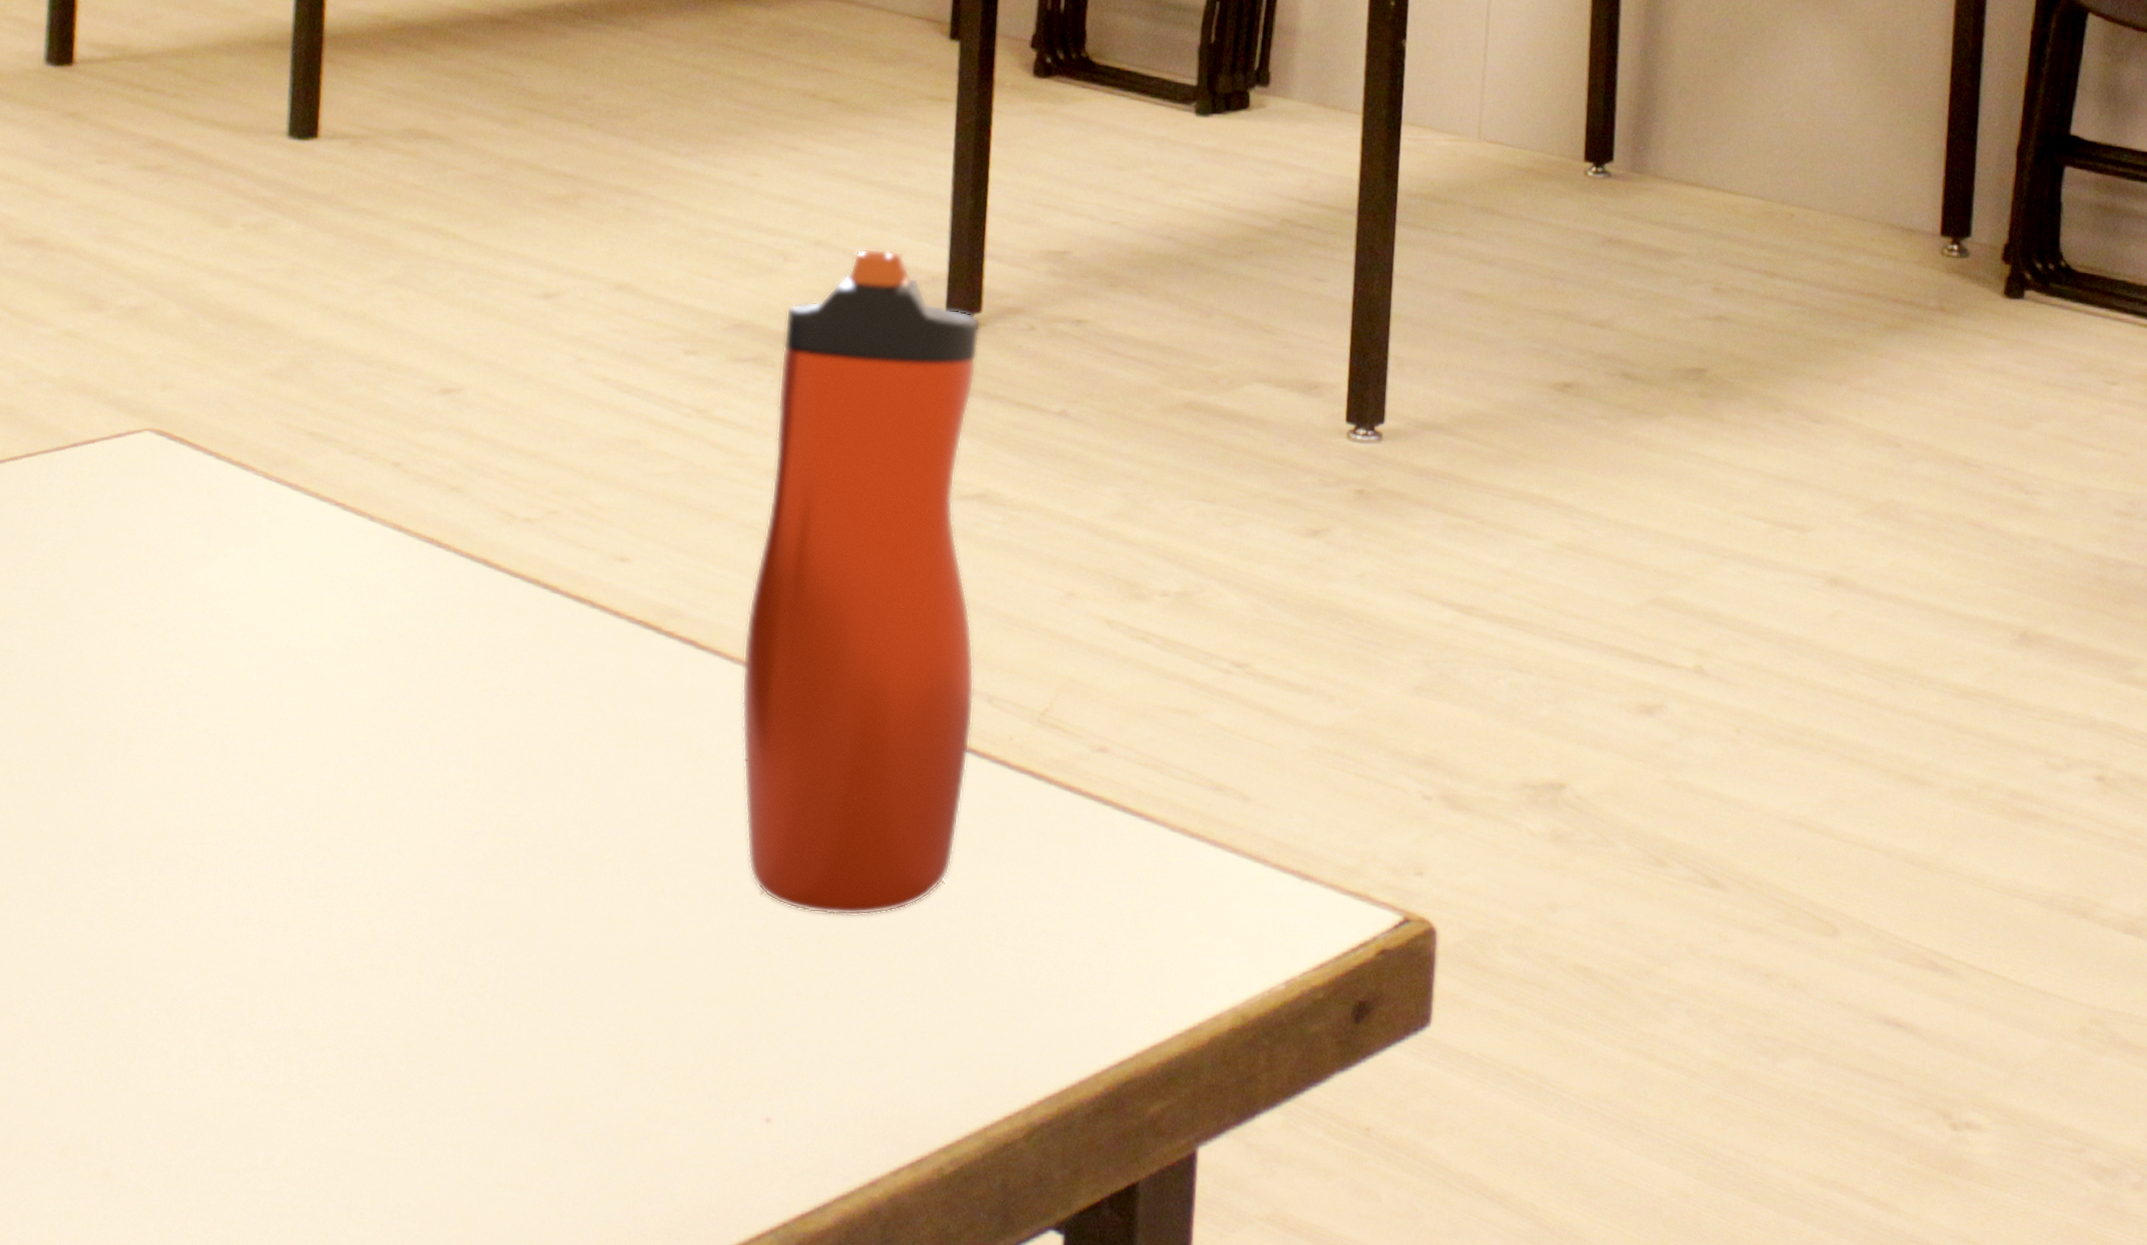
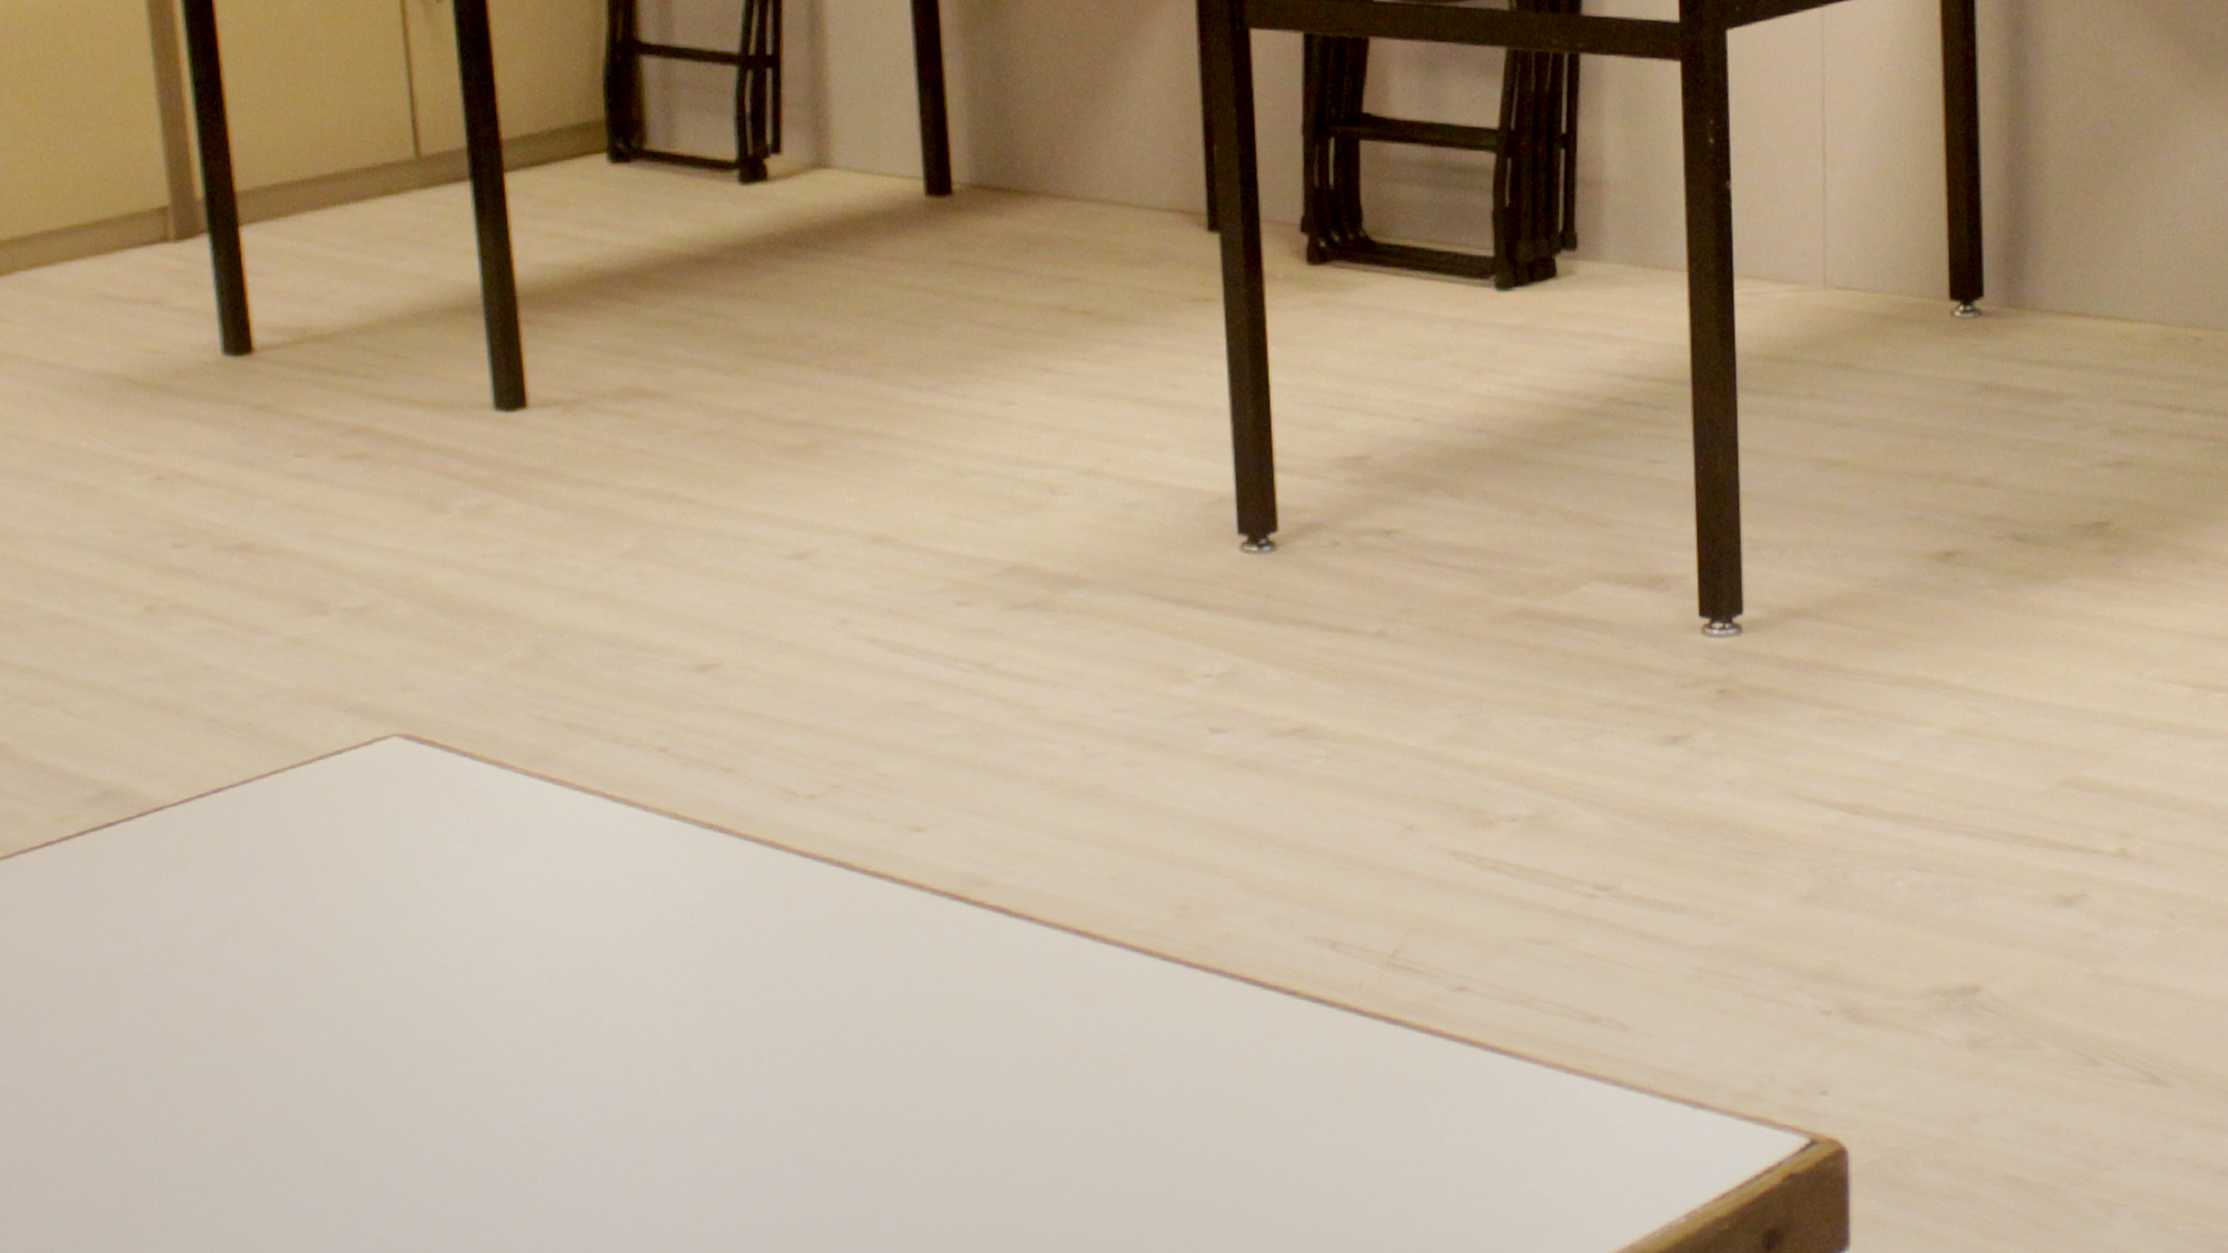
water bottle: present [741,248,981,916] -> none [1059,472,1317,1180]

